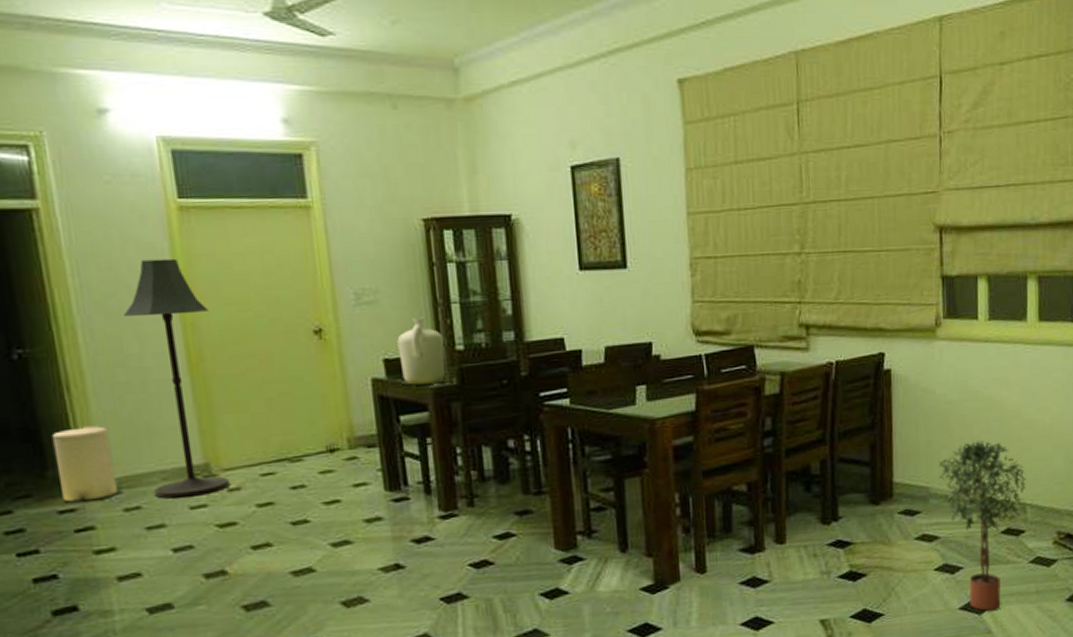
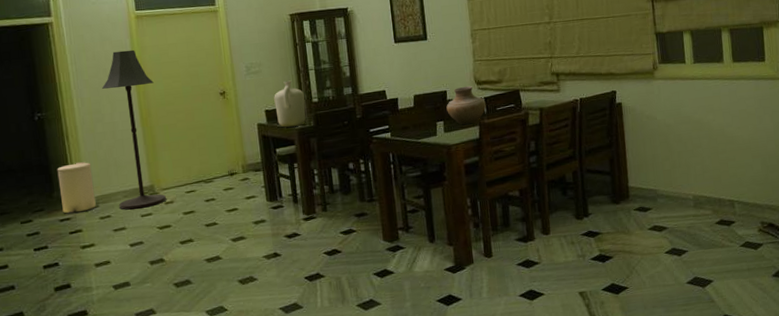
vase: none [651,336,707,391] -> present [446,85,486,125]
potted tree: present [939,440,1027,611] -> none [663,153,734,285]

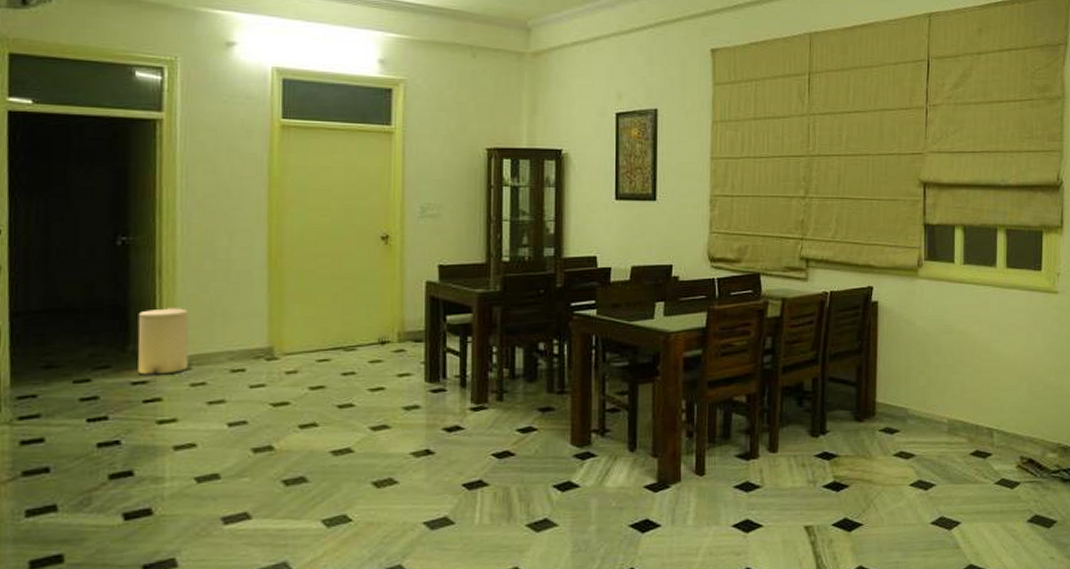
floor lamp: present [101,49,166,210] -> none [218,167,293,377]
water jug: present [274,80,306,128] -> none [452,231,493,290]
vase: present [446,85,486,125] -> none [670,262,719,308]

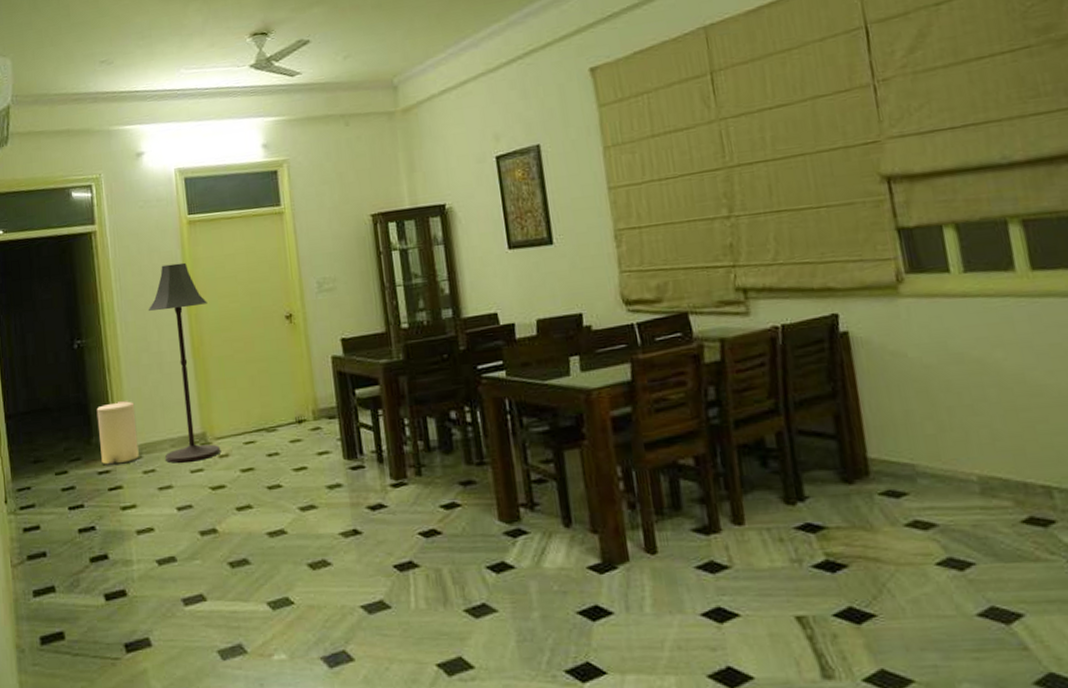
floor lamp: none [218,167,293,377] -> present [148,262,220,463]

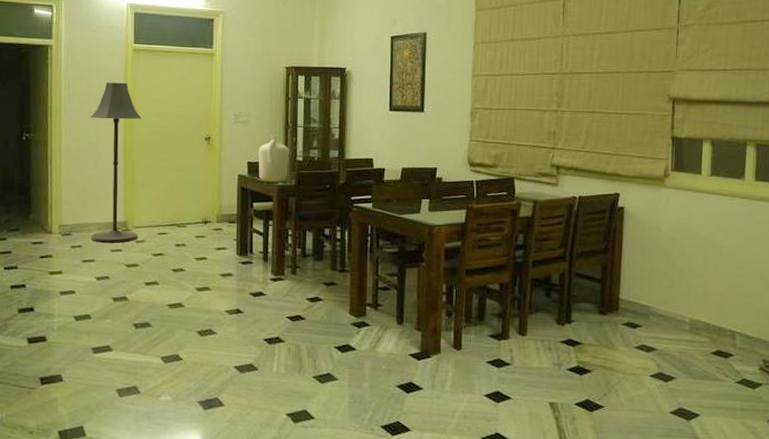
pedal bin: present [96,401,139,466] -> none [36,188,70,239]
water jug: none [352,300,393,362] -> present [258,135,290,183]

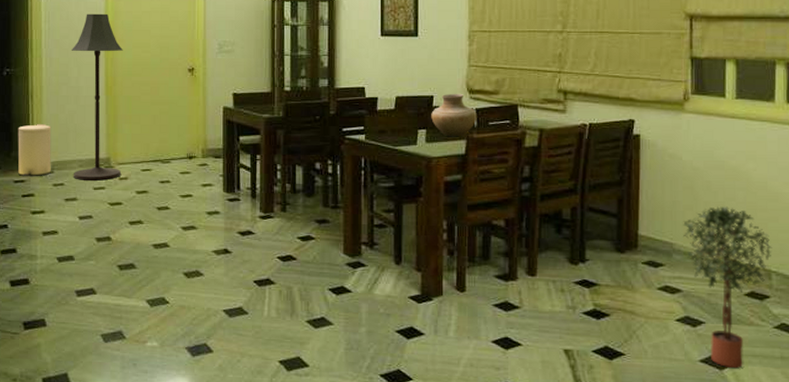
pedal bin: none [36,188,70,239] -> present [18,124,52,177]
water jug: present [258,135,290,183] -> none [244,64,277,115]
vase: none [434,166,477,206] -> present [431,93,477,136]
potted tree: none [659,273,737,418] -> present [683,206,772,368]

